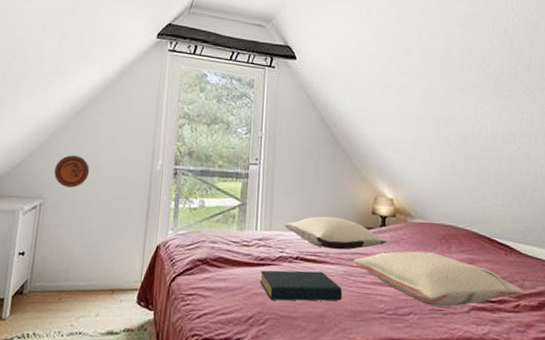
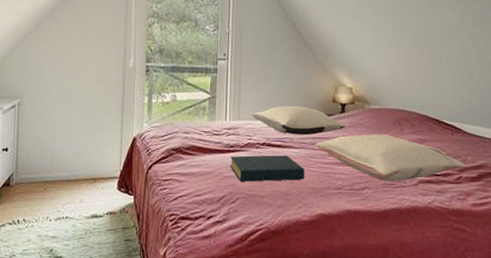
decorative plate: present [54,155,90,188] -> none [29,56,64,87]

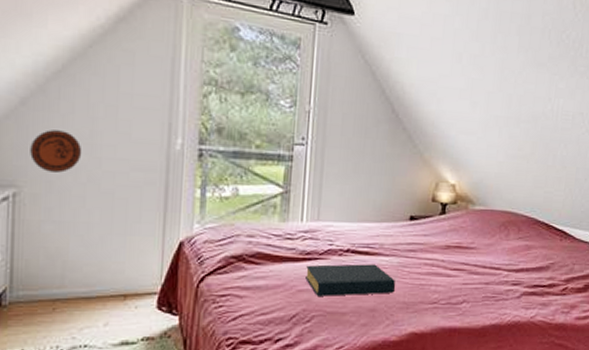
decorative plate: none [29,56,64,87] -> present [30,130,82,173]
pillow: present [251,106,347,135] -> none [334,204,447,241]
pillow: present [315,134,467,181] -> none [409,239,574,294]

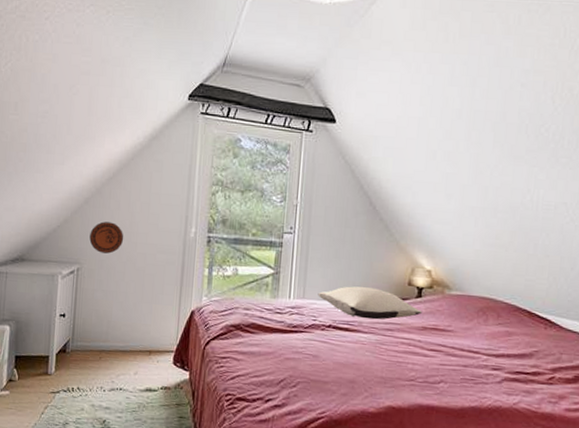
hardback book: present [305,264,396,296] -> none [292,337,374,368]
pillow: none [334,204,447,241] -> present [317,286,423,320]

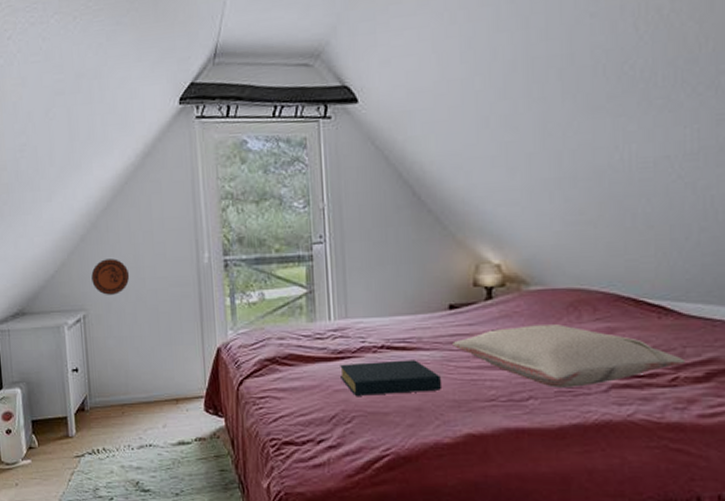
hardback book: none [292,337,374,368] -> present [340,360,443,396]
pillow: present [317,286,423,320] -> none [363,295,496,333]
pillow: none [386,322,561,377] -> present [453,324,686,388]

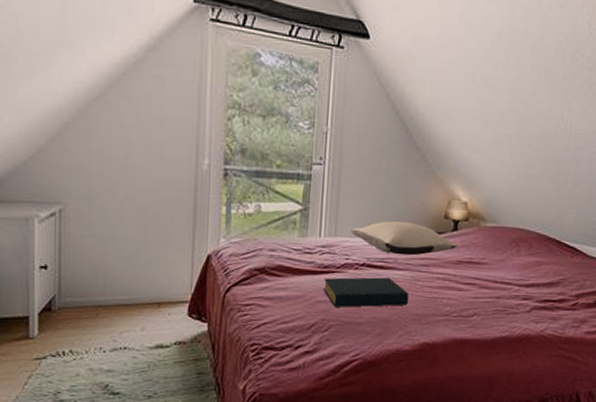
decorative plate: present [91,259,130,295] -> none [73,151,119,191]
pillow: none [363,295,496,333] -> present [350,221,458,256]
pillow: present [453,324,686,388] -> none [421,255,584,308]

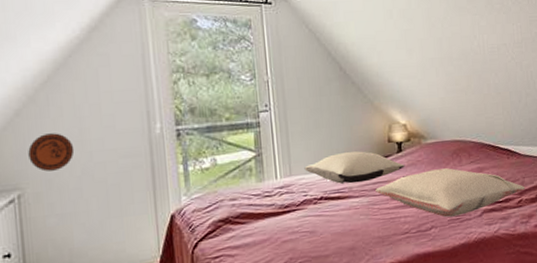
decorative plate: none [73,151,119,191] -> present [28,133,75,172]
hardback book: present [323,277,409,307] -> none [287,206,370,244]
pillow: none [421,255,584,308] -> present [375,168,526,218]

